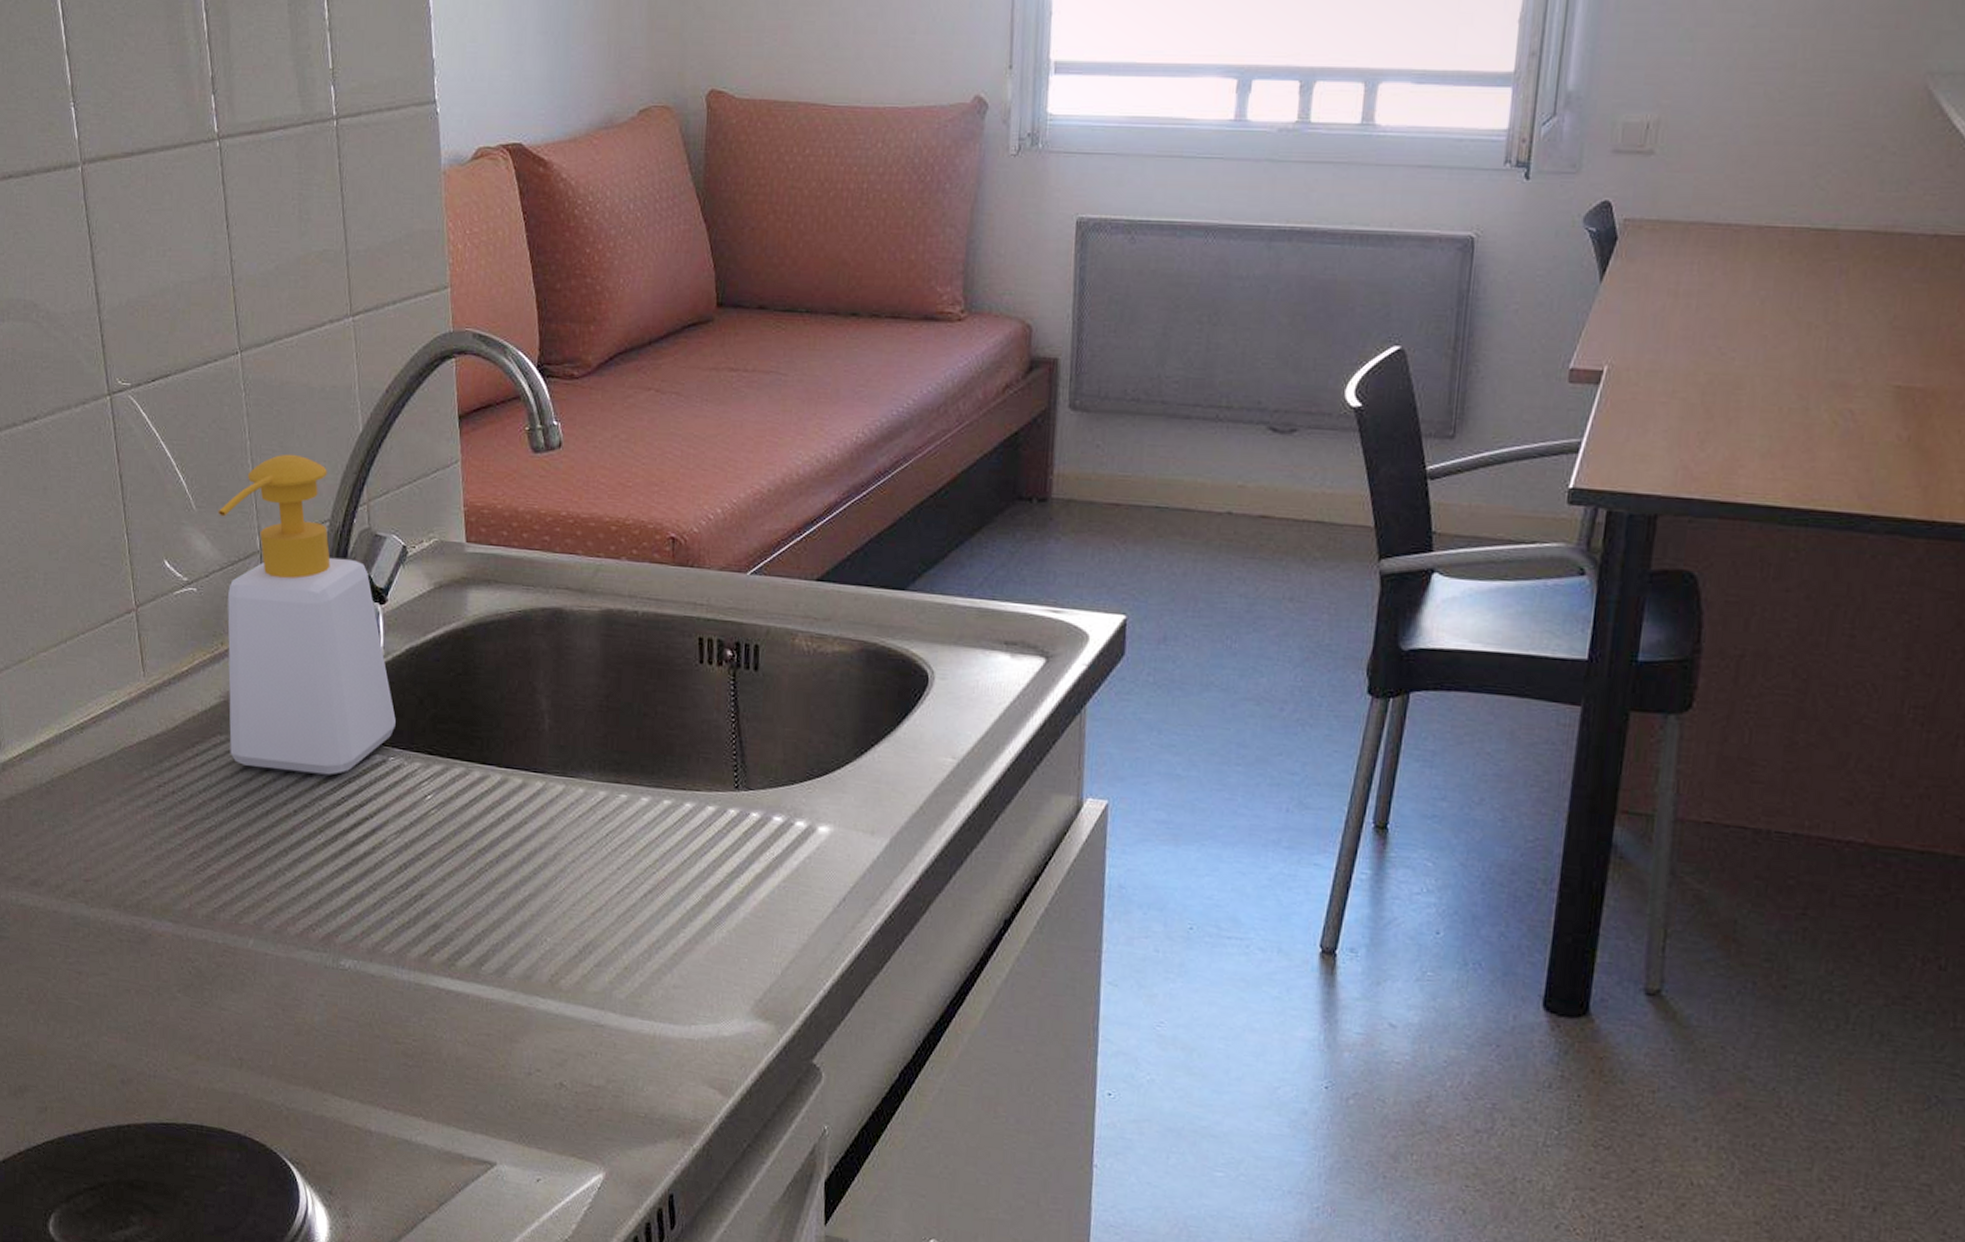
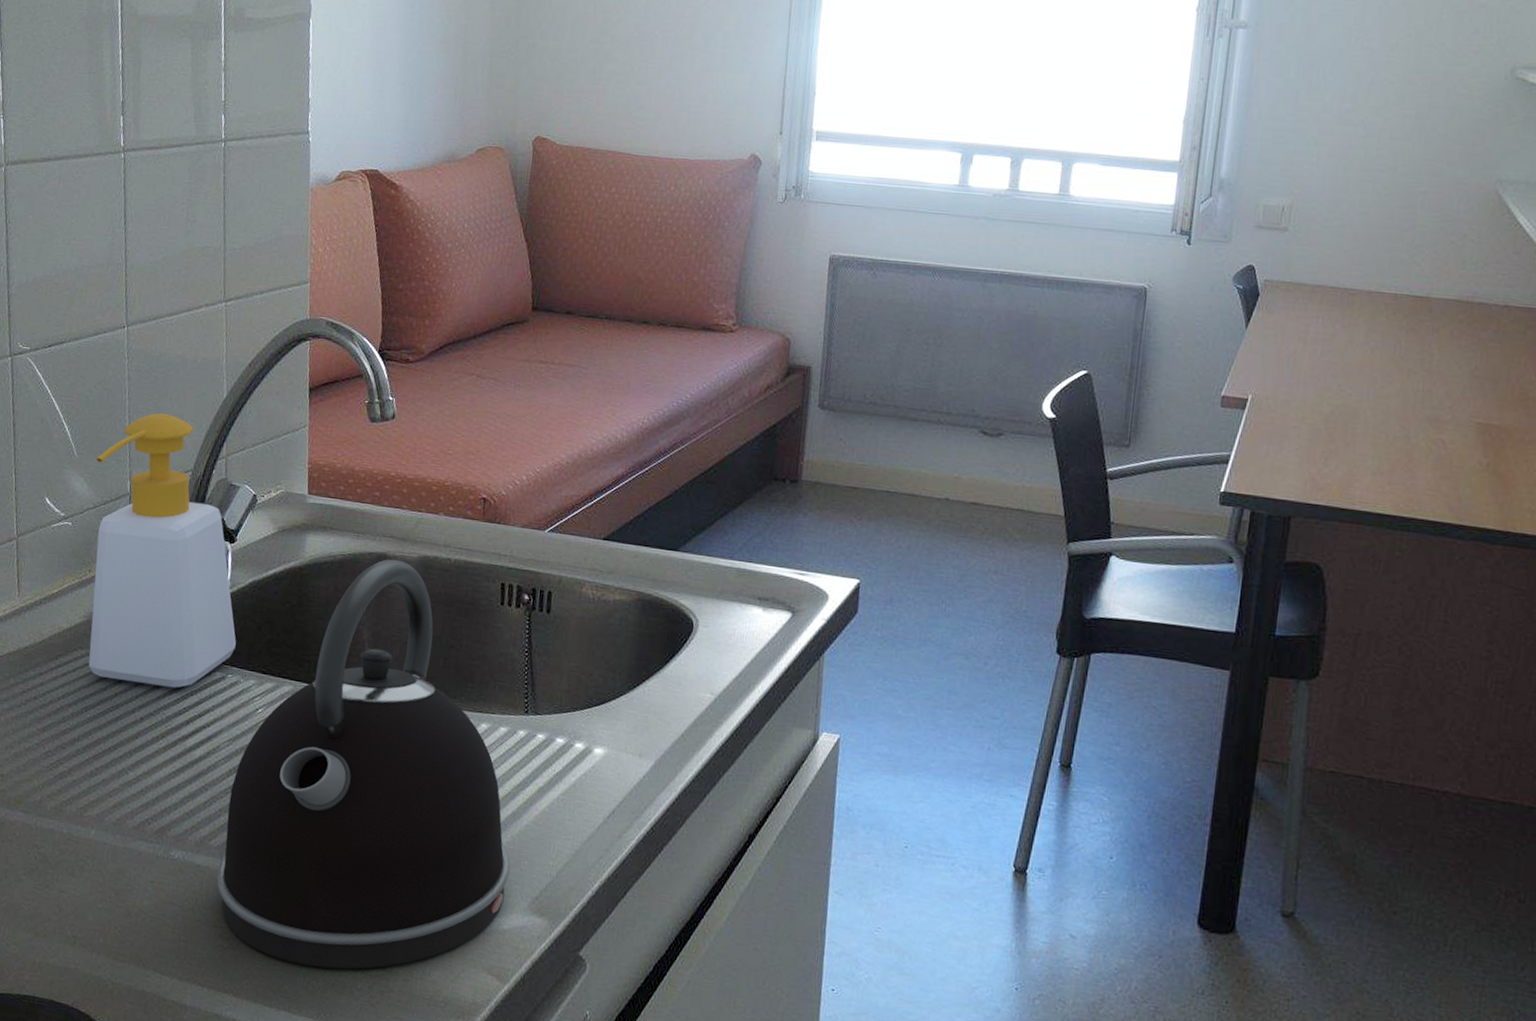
kettle: none [394,614,728,1087] -> present [216,559,511,970]

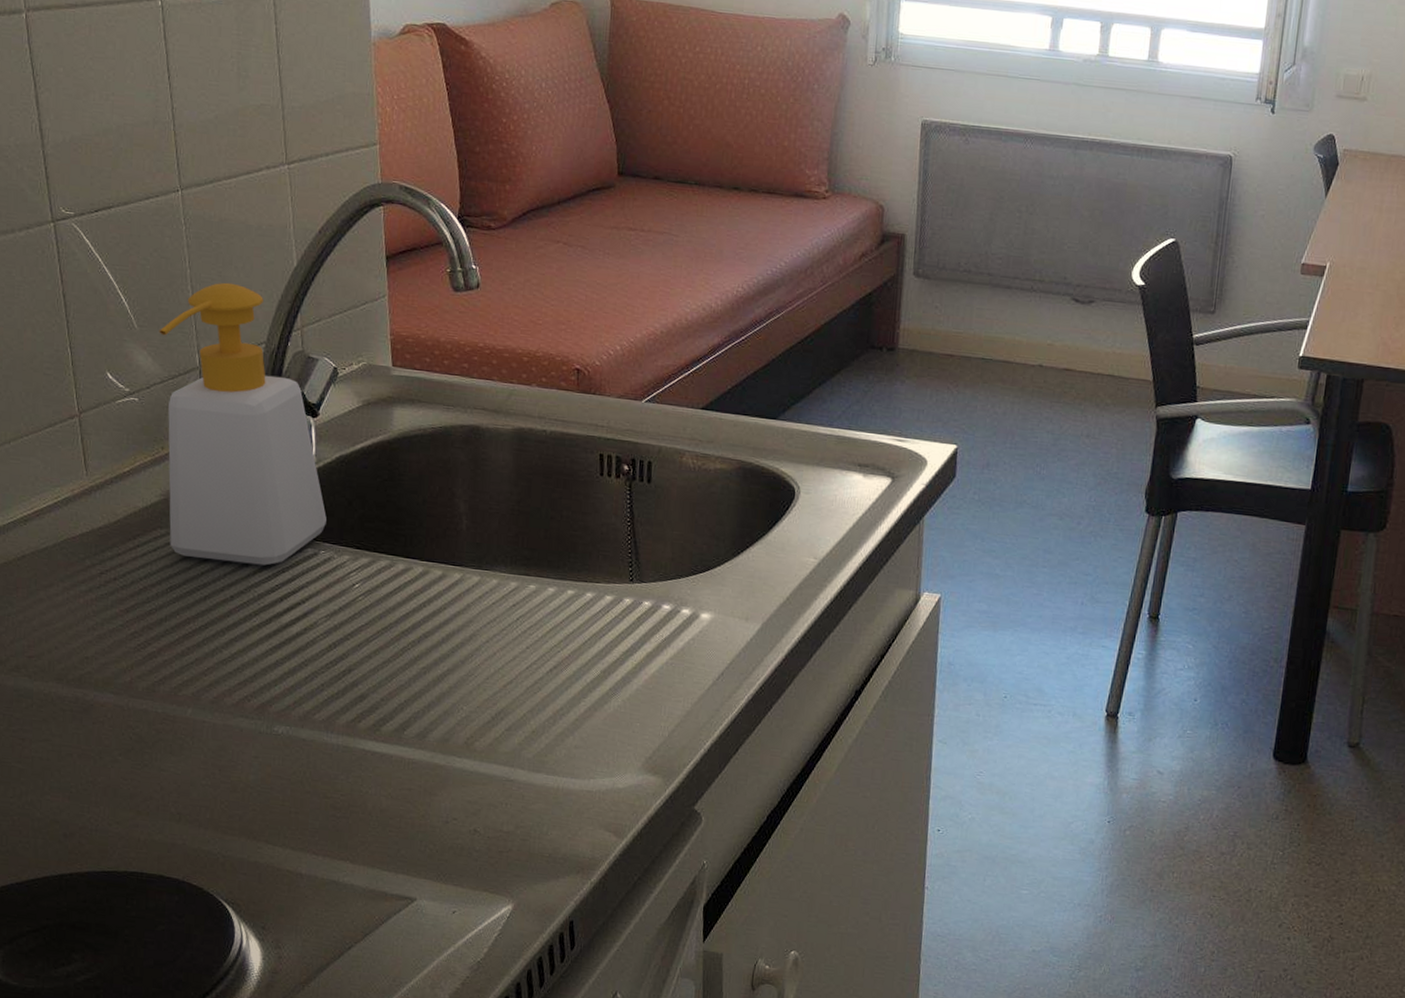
kettle: present [216,559,511,970] -> none [323,431,622,833]

